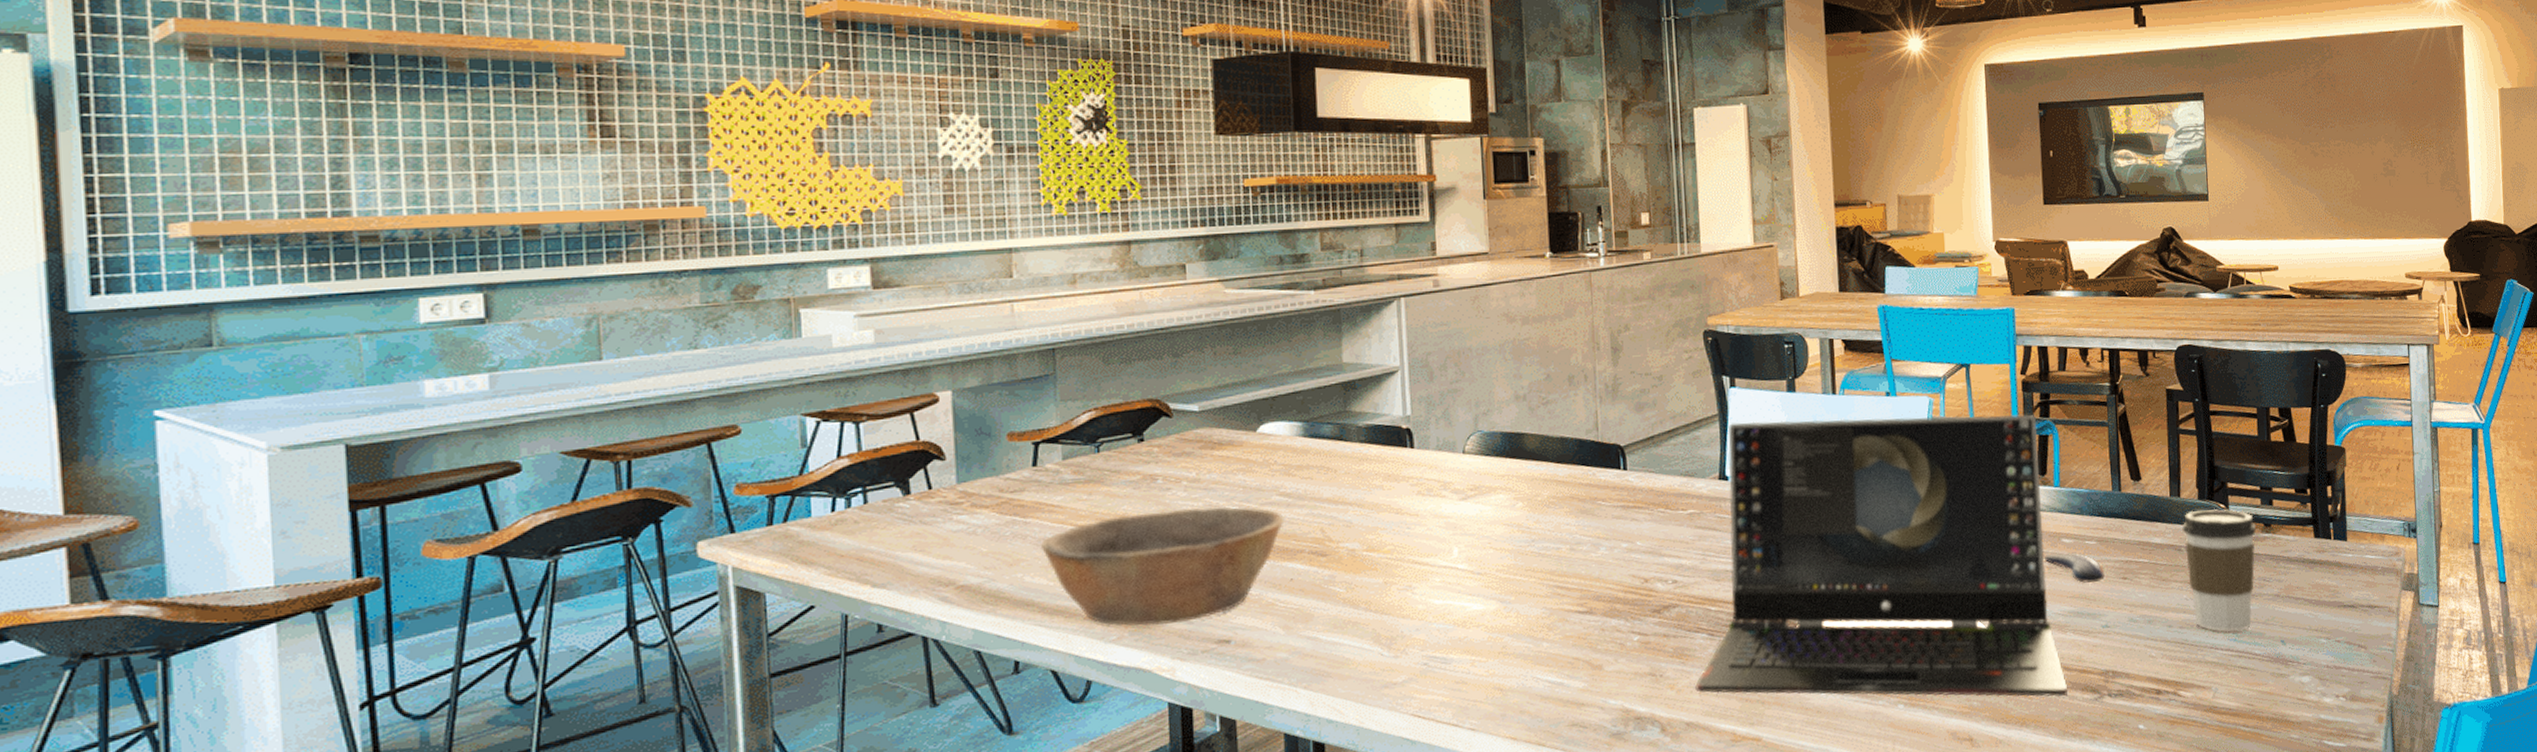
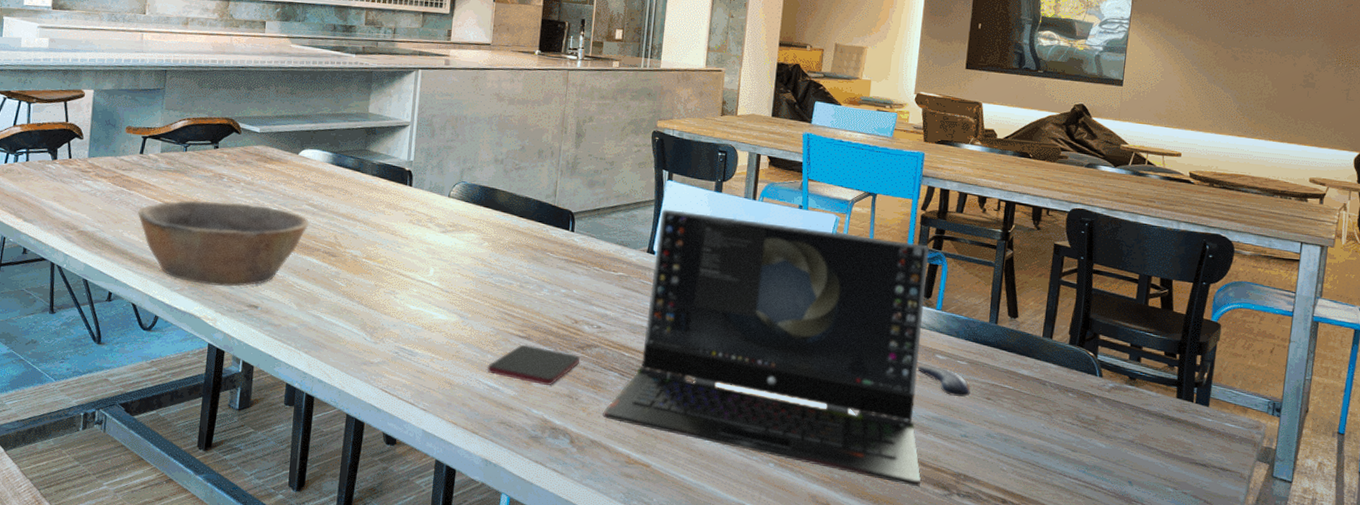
smartphone: none [1544,620,1659,668] -> present [486,344,581,386]
coffee cup: present [2182,508,2257,633] -> none [1048,352,1121,465]

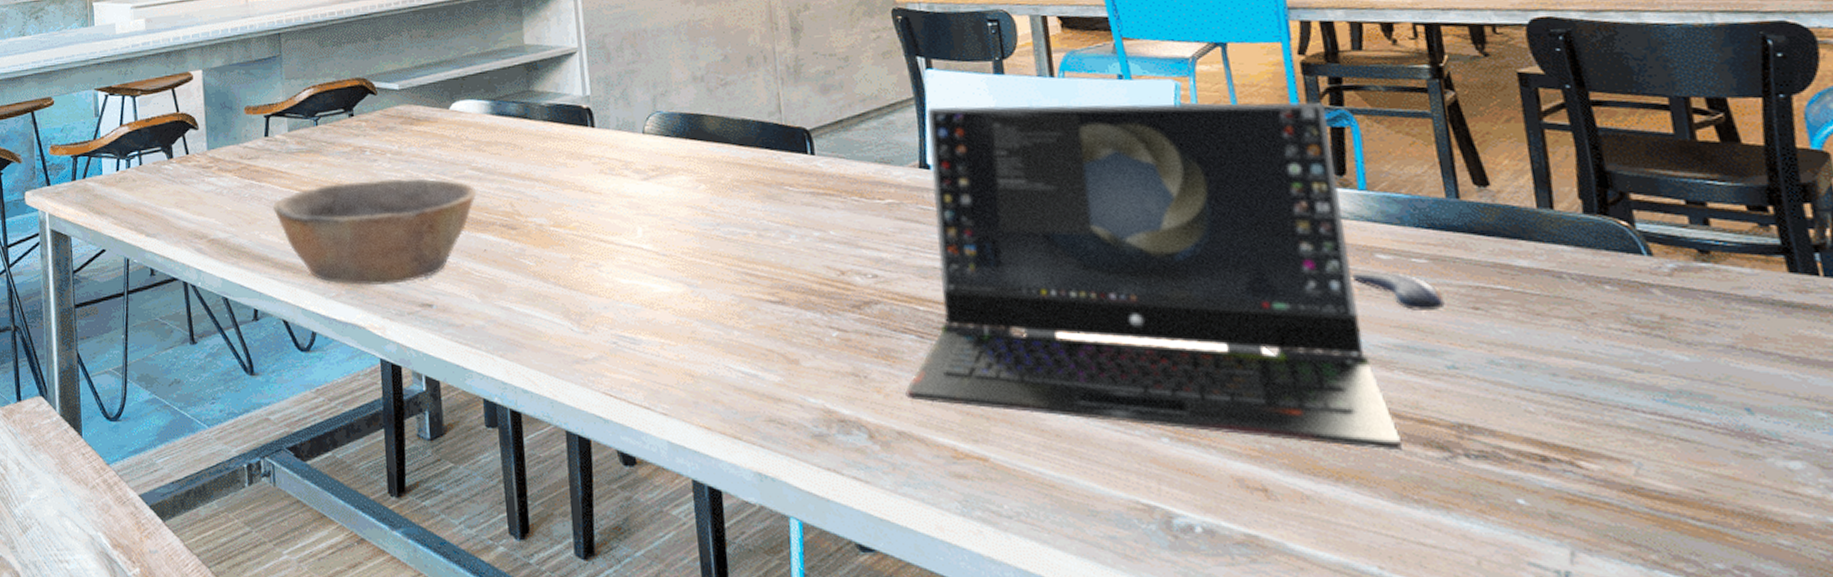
smartphone: present [486,344,581,386] -> none [735,312,860,364]

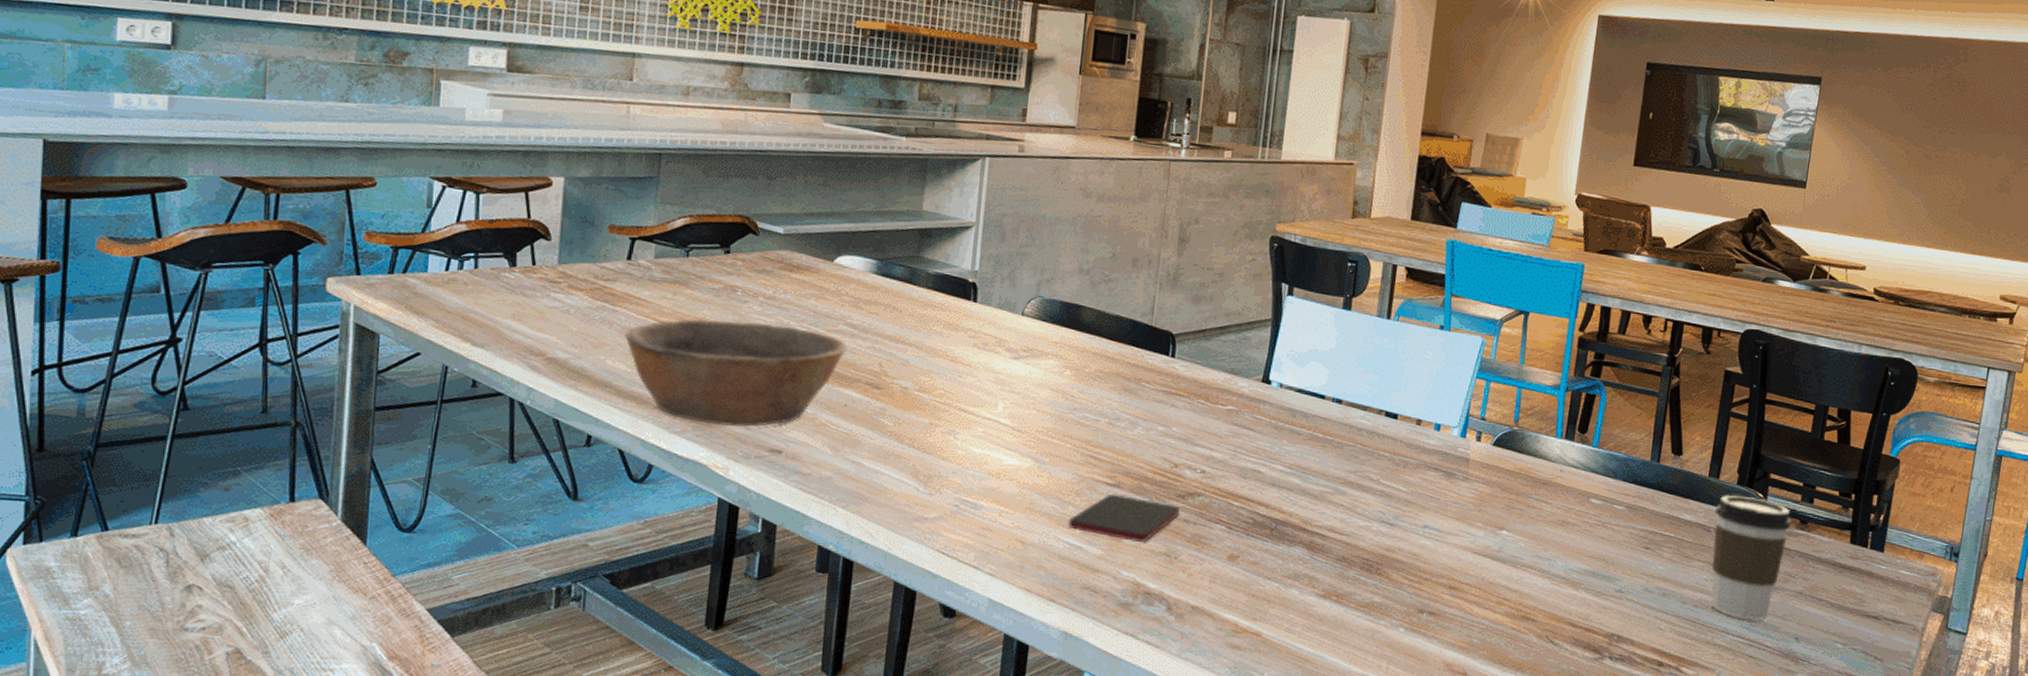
smartphone: none [735,312,860,364] -> present [1067,493,1181,543]
laptop computer: present [905,102,1403,450] -> none [1206,330,1586,650]
computer mouse: present [1352,271,1445,311] -> none [1570,510,1628,547]
coffee cup: none [1560,226,1691,390] -> present [1711,494,1792,621]

